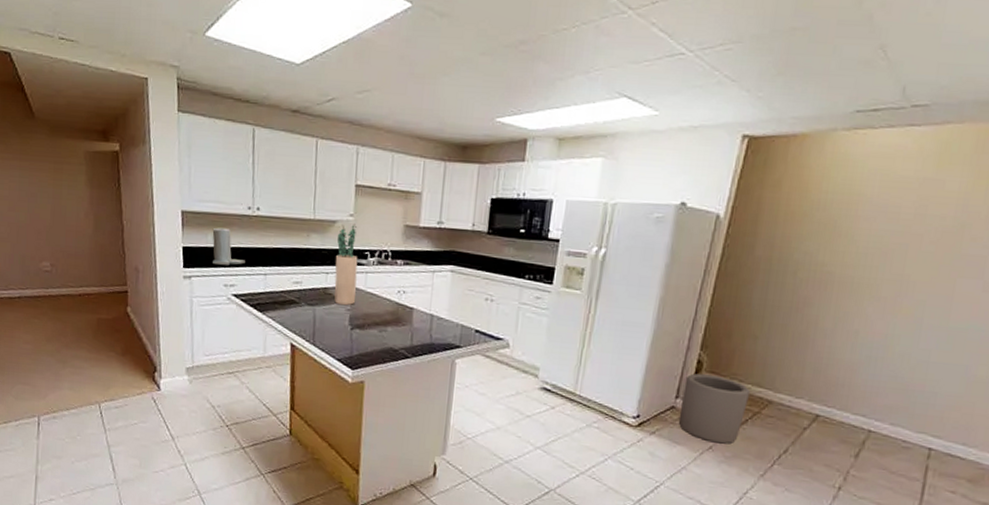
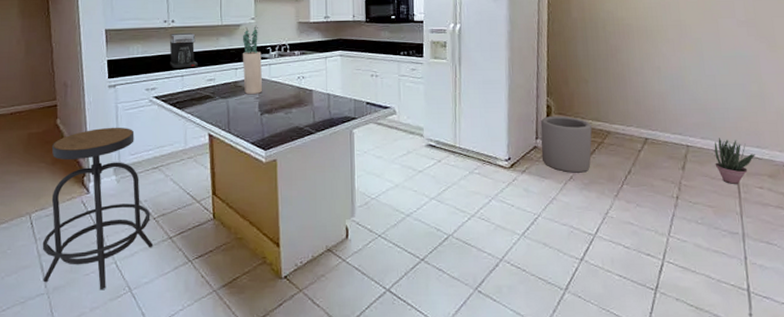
bar stool: none [111,322,225,490] -> present [42,127,154,291]
paper towel: present [212,227,246,266] -> none [133,40,164,73]
coffee maker: none [252,223,284,267] -> present [169,32,198,69]
potted plant: none [899,427,958,484] -> present [714,138,756,184]

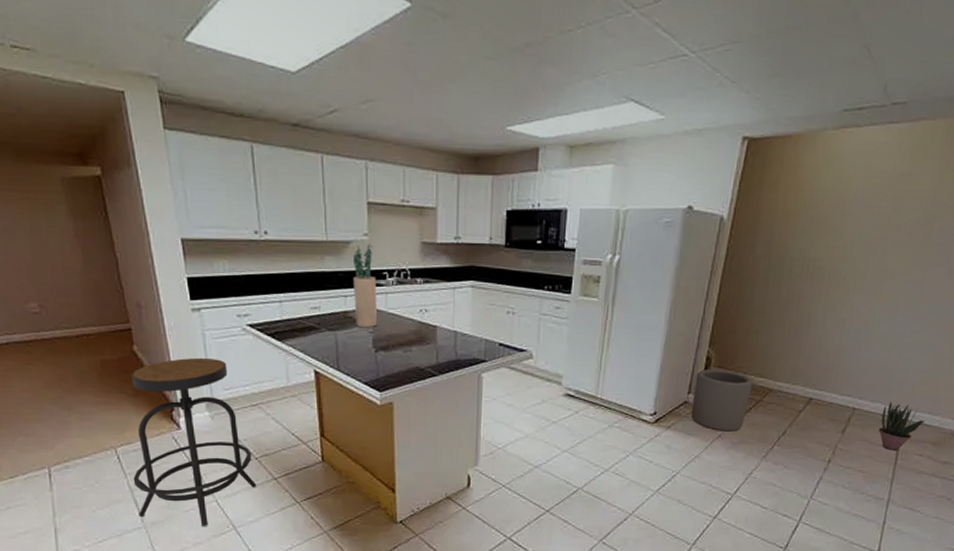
coffee maker: present [169,32,198,69] -> none [262,247,299,293]

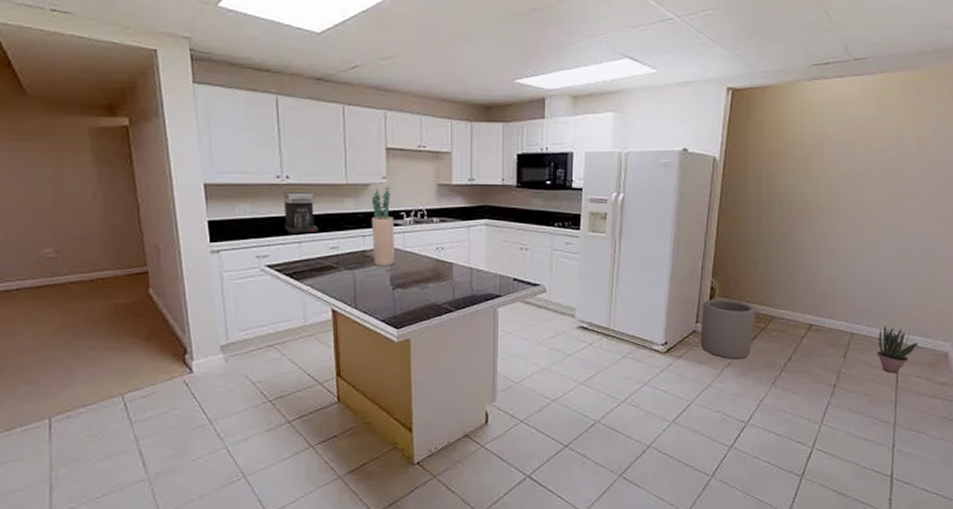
bar stool: present [130,357,257,527] -> none [139,299,270,477]
coffee maker: none [262,247,299,293] -> present [283,191,318,234]

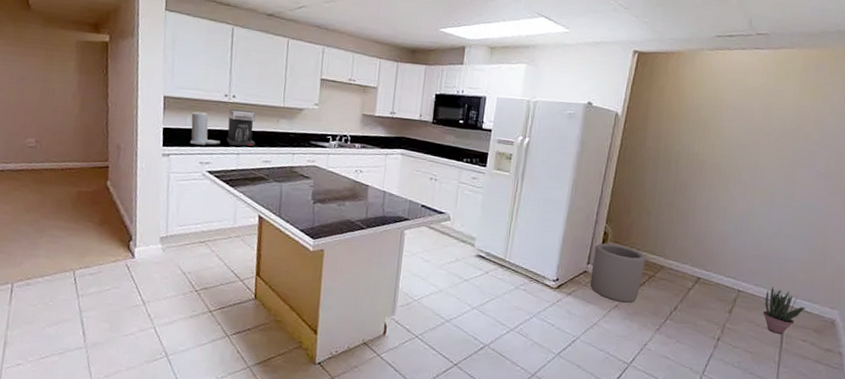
paper towel: none [239,198,278,237] -> present [190,111,221,146]
vase: present [371,186,395,267] -> none [299,111,321,183]

